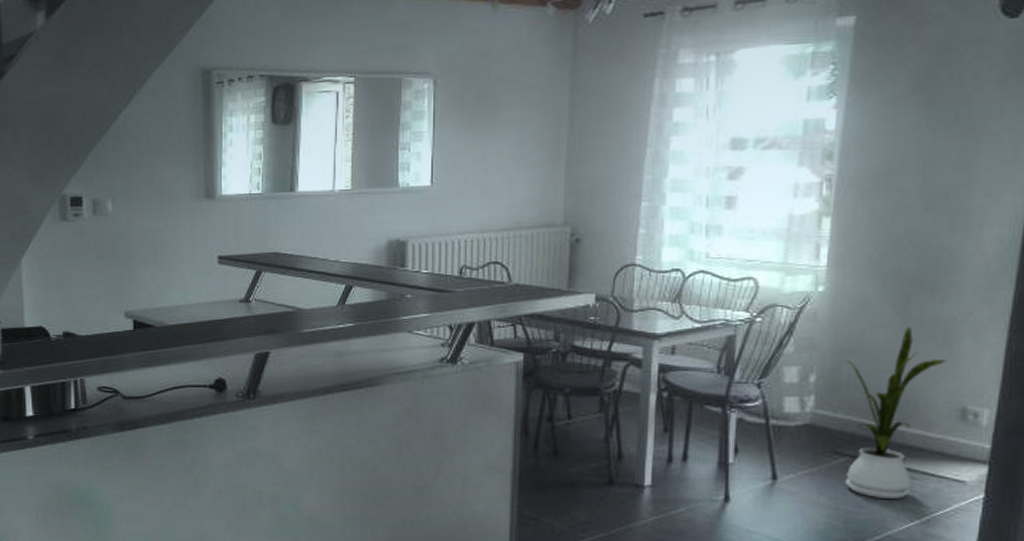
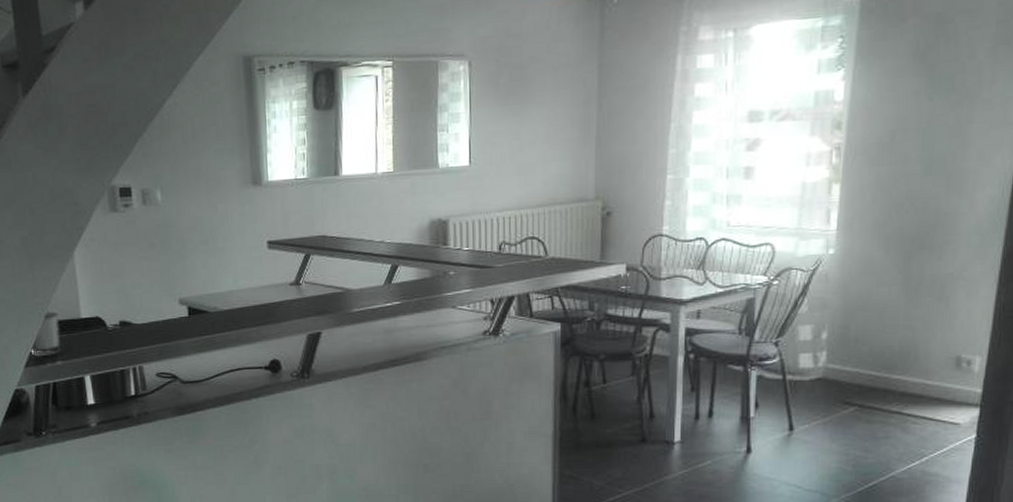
house plant: present [845,326,947,499] -> none [854,283,943,443]

